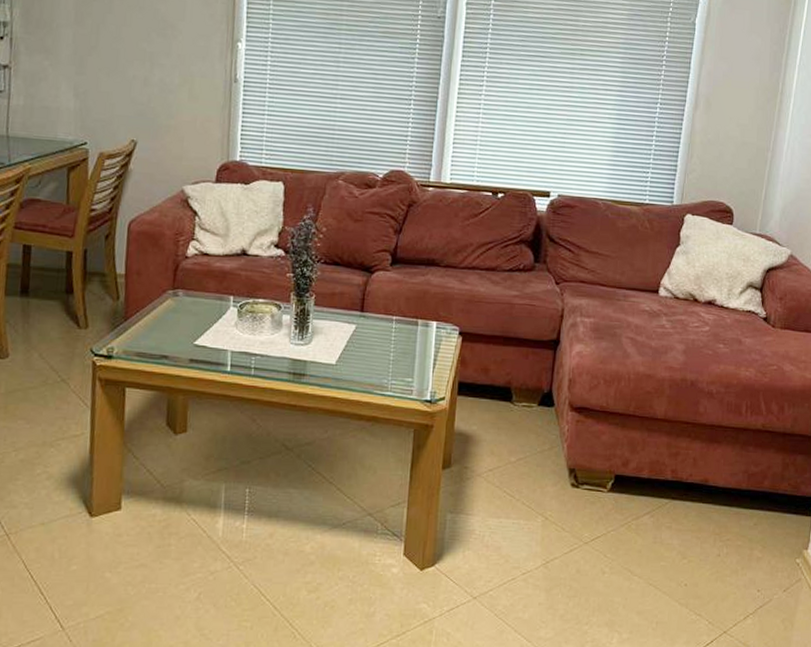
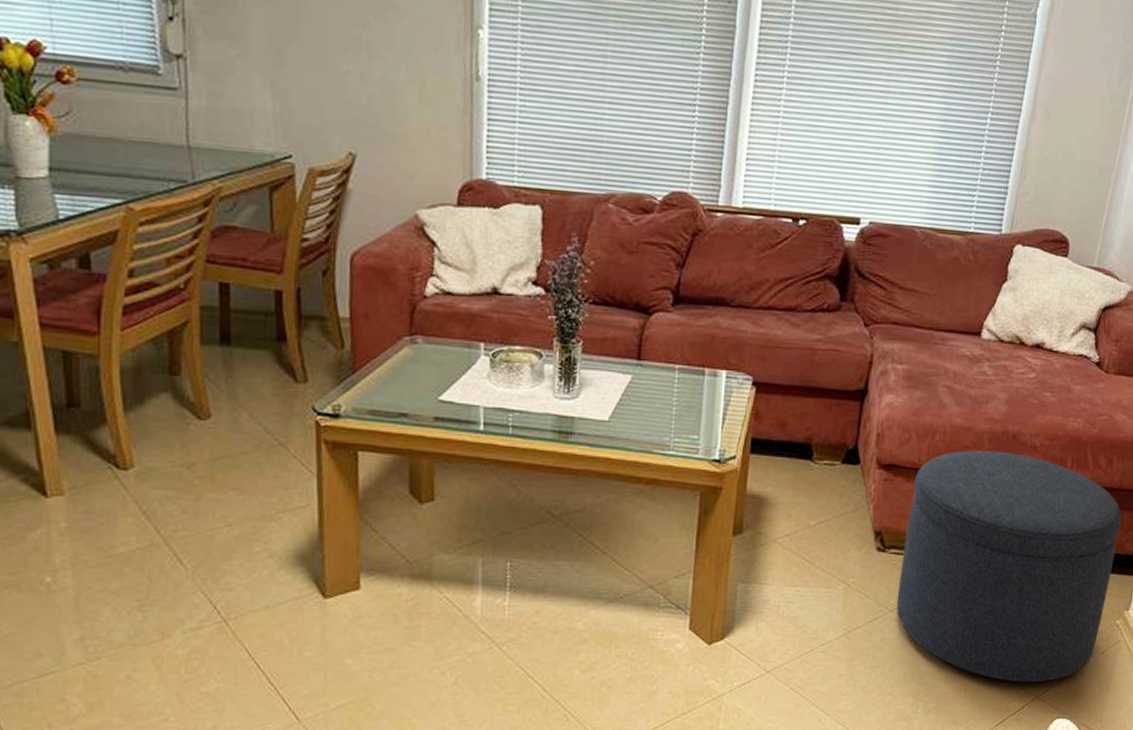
ottoman: none [590,396,796,617] -> present [896,450,1122,683]

